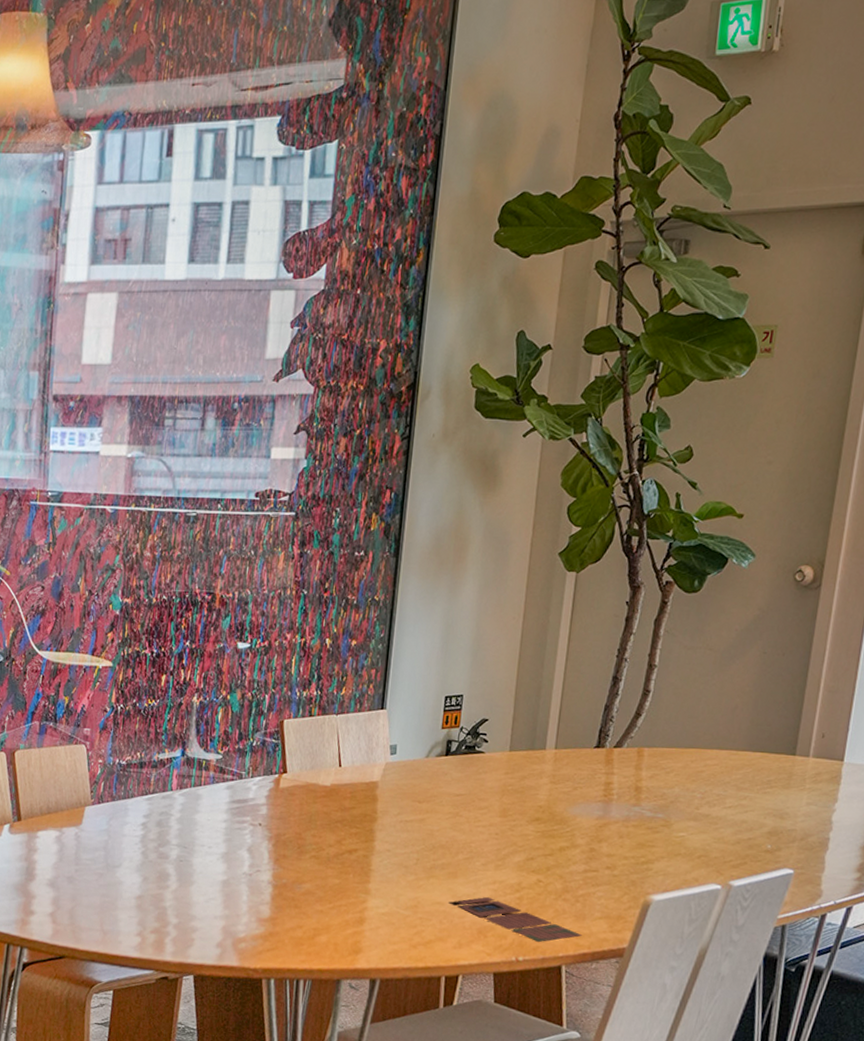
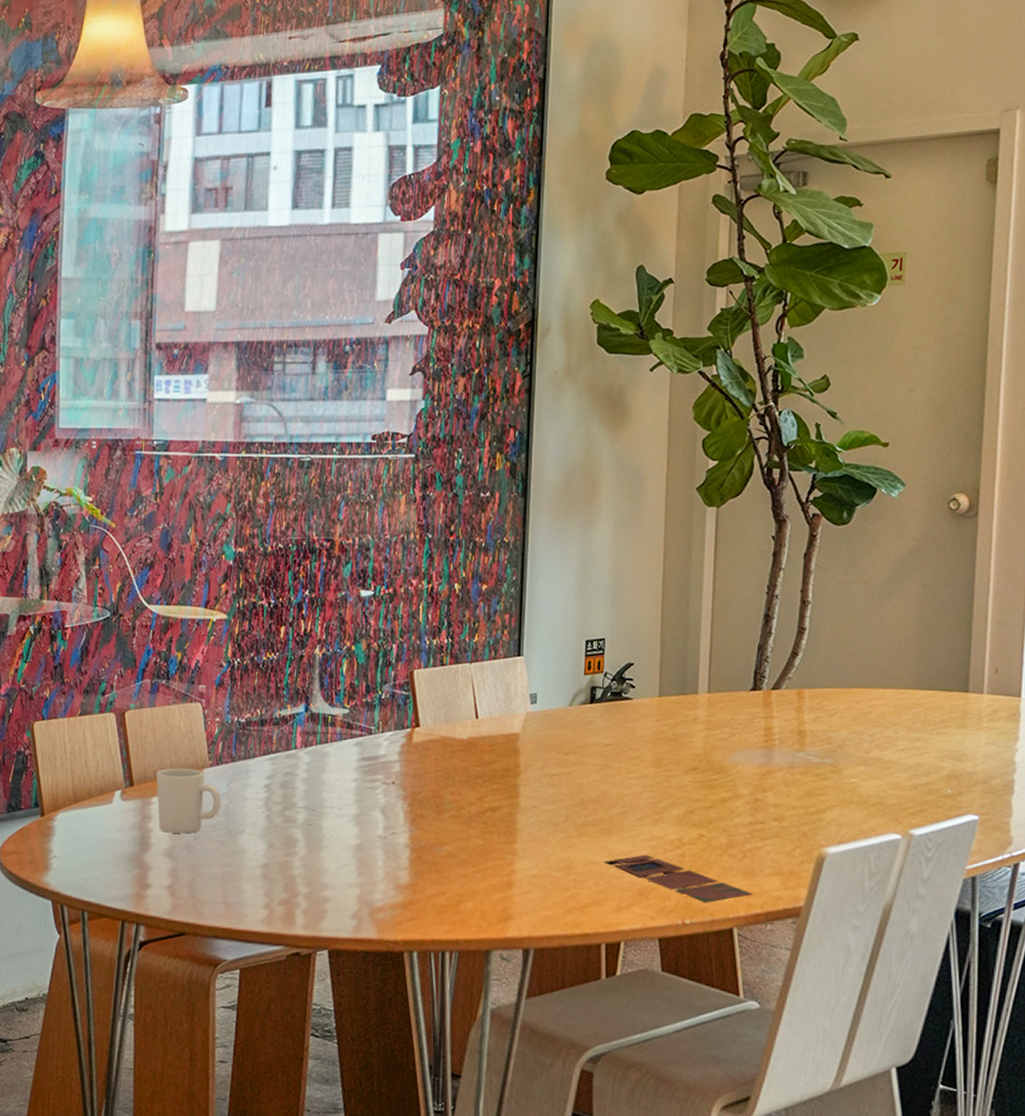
mug: none [42,805,102,866] -> present [156,768,221,834]

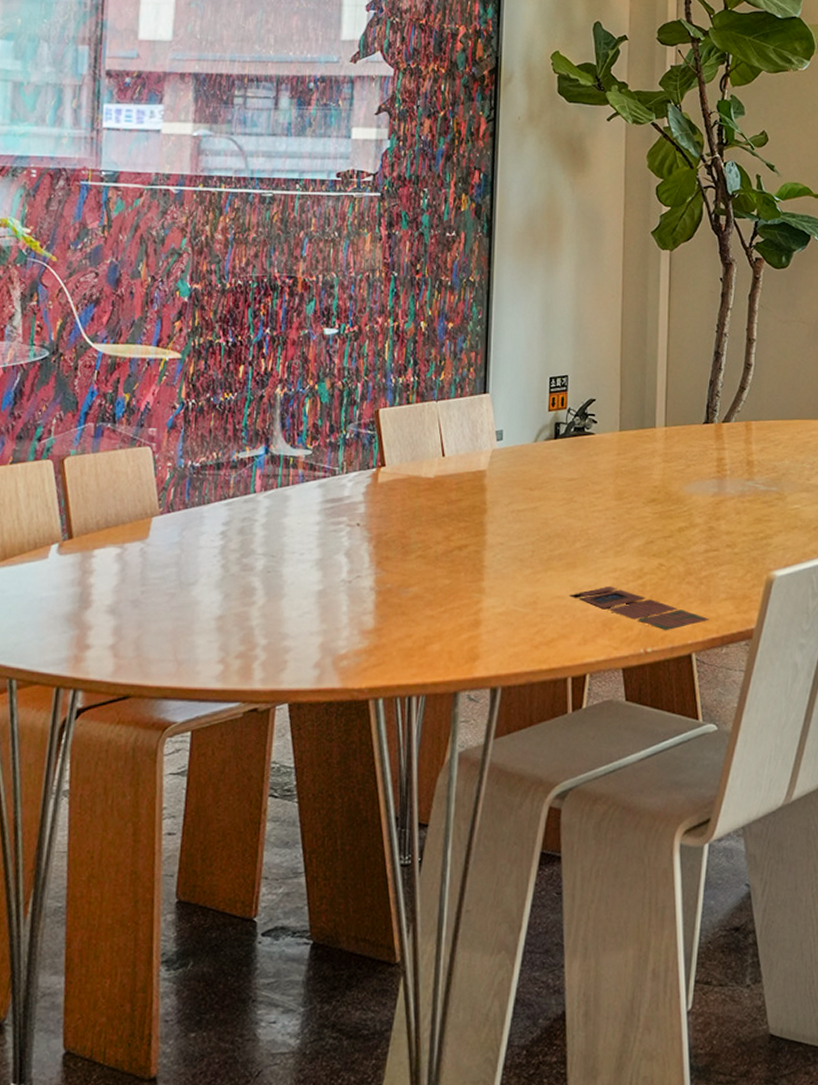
mug: present [156,768,221,834] -> none [98,517,173,588]

